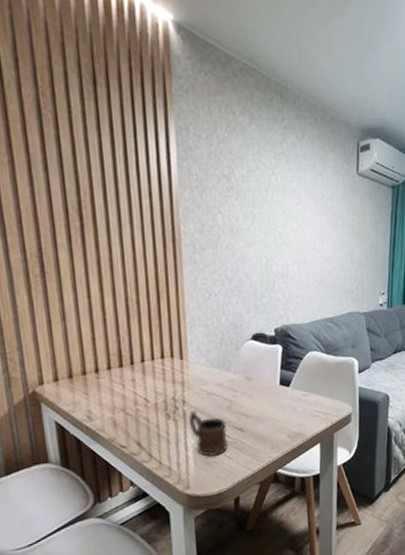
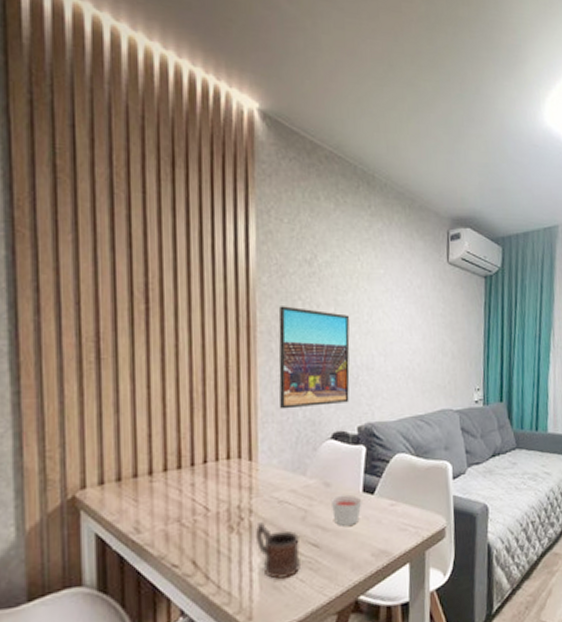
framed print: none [201,220,267,315] -> present [278,306,350,409]
candle: none [252,387,279,413] -> present [330,494,362,526]

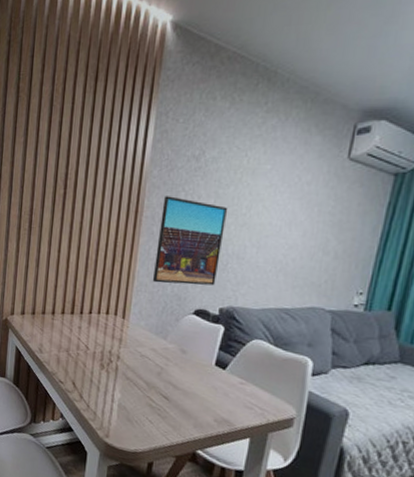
mug: present [255,522,302,579] -> none [118,368,153,417]
candle: present [330,494,362,526] -> none [184,362,213,391]

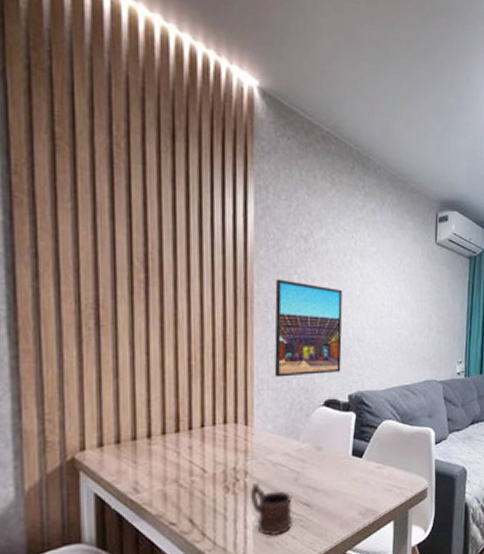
mug: none [118,368,153,417] -> present [250,483,294,536]

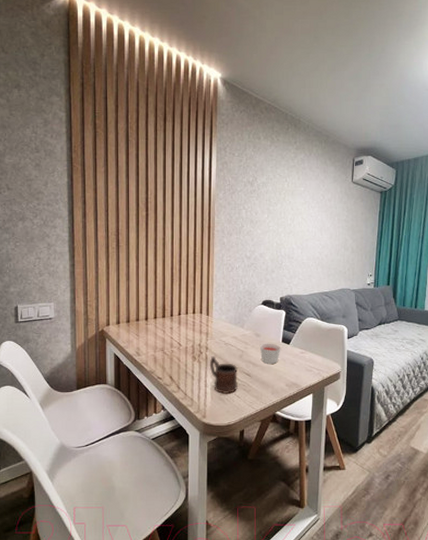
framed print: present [274,279,343,378] -> none [228,213,277,283]
candle: none [321,457,351,487] -> present [259,343,281,364]

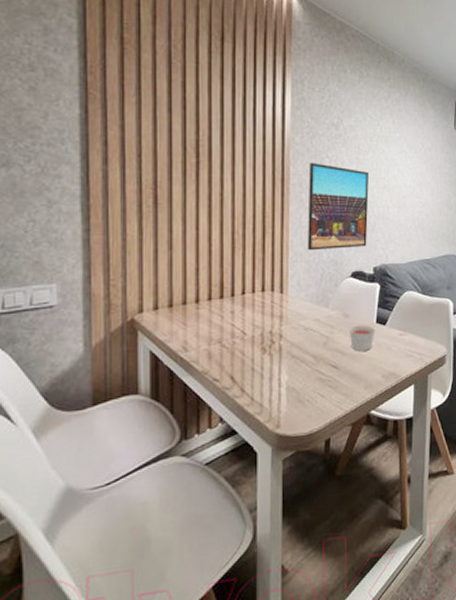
mug: present [209,356,239,395] -> none [284,346,323,394]
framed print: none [228,213,277,283] -> present [308,163,369,251]

